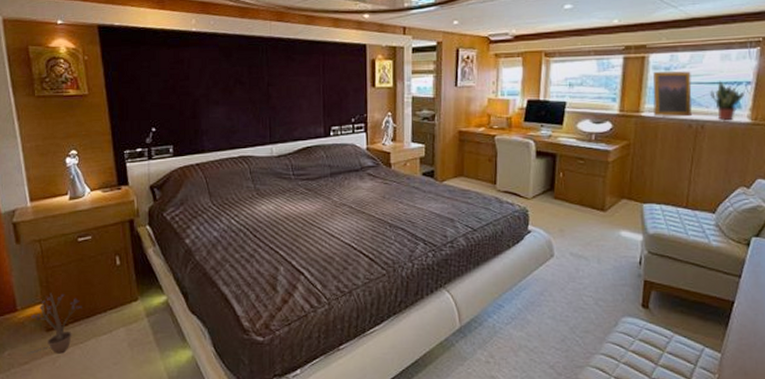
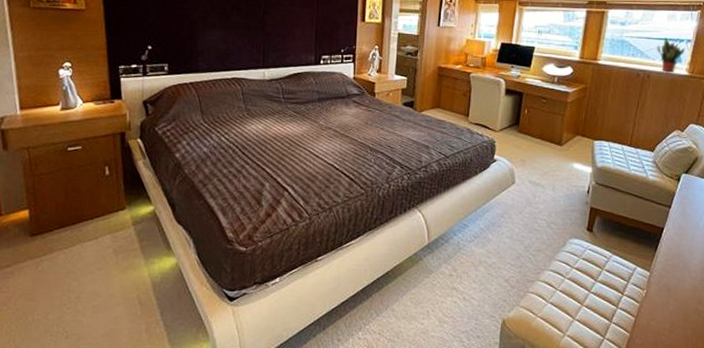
decorative plant: present [27,292,82,355] -> none [9,198,69,259]
picture frame: present [653,71,692,117] -> none [609,25,642,67]

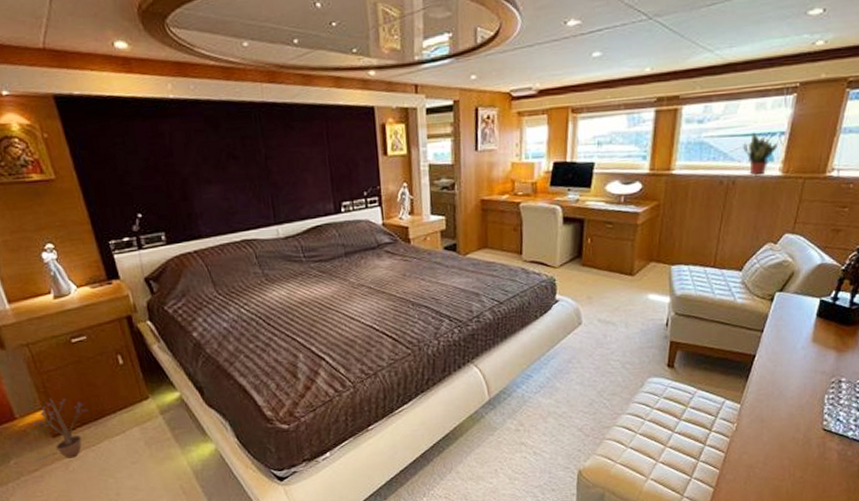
decorative plant: none [9,198,69,259] -> present [32,397,88,462]

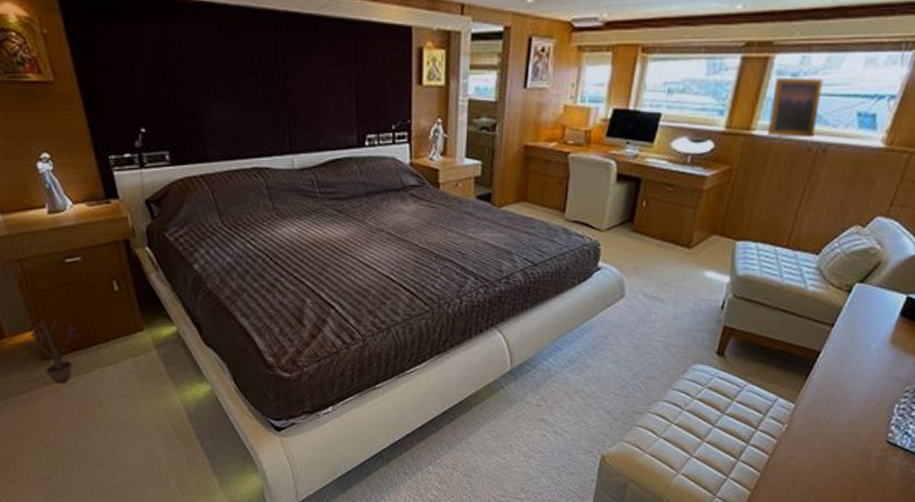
picture frame: none [685,123,725,174] -> present [768,77,823,138]
potted plant: present [743,132,779,176] -> none [841,93,886,145]

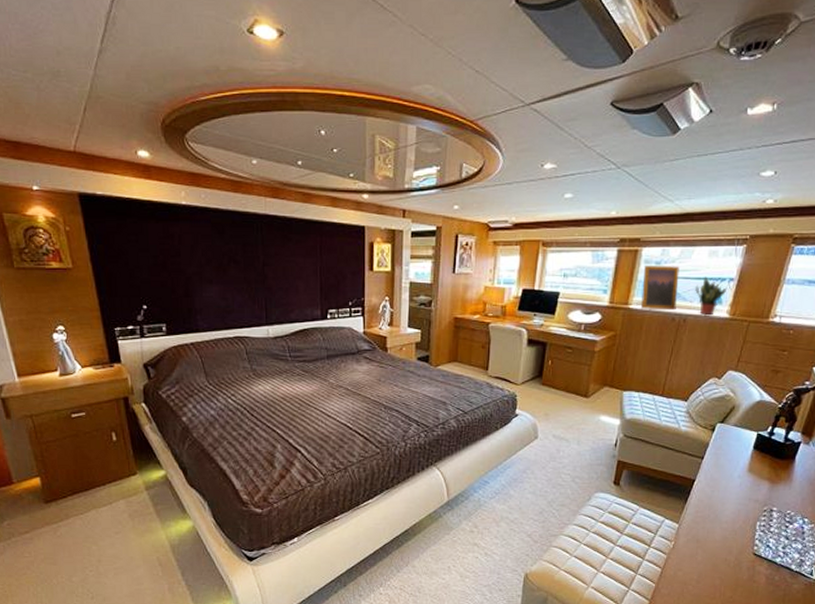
decorative plant: present [22,318,80,384] -> none [26,466,80,525]
potted plant: none [841,93,886,145] -> present [695,277,728,316]

